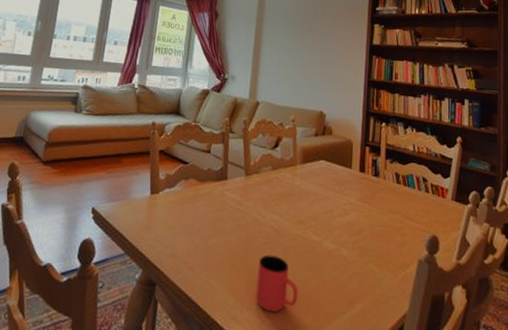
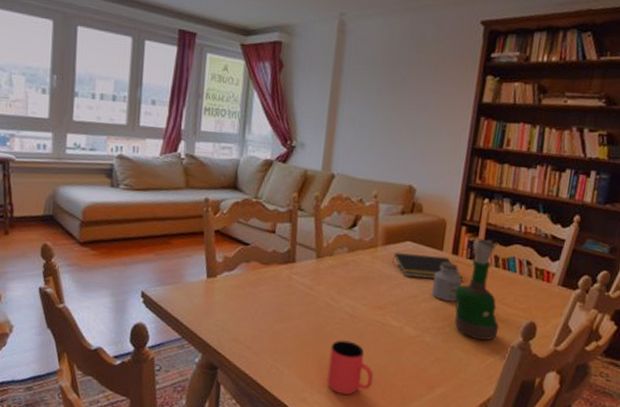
notepad: none [310,170,370,197] -> present [392,252,463,281]
jar: none [345,179,370,217] -> present [431,262,462,302]
grog bottle: none [365,157,407,255] -> present [454,238,499,341]

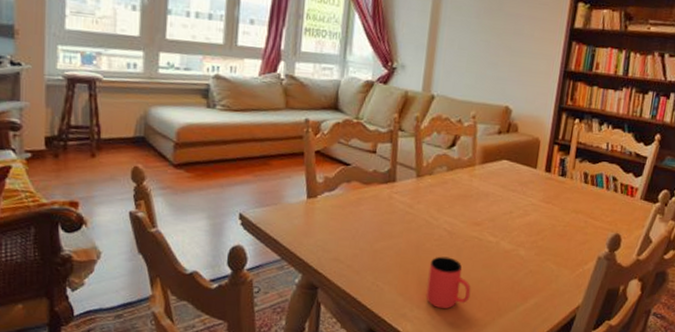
notepad: present [392,252,463,281] -> none [489,171,555,197]
jar: present [431,262,462,302] -> none [525,179,554,217]
grog bottle: present [454,238,499,341] -> none [547,156,588,253]

